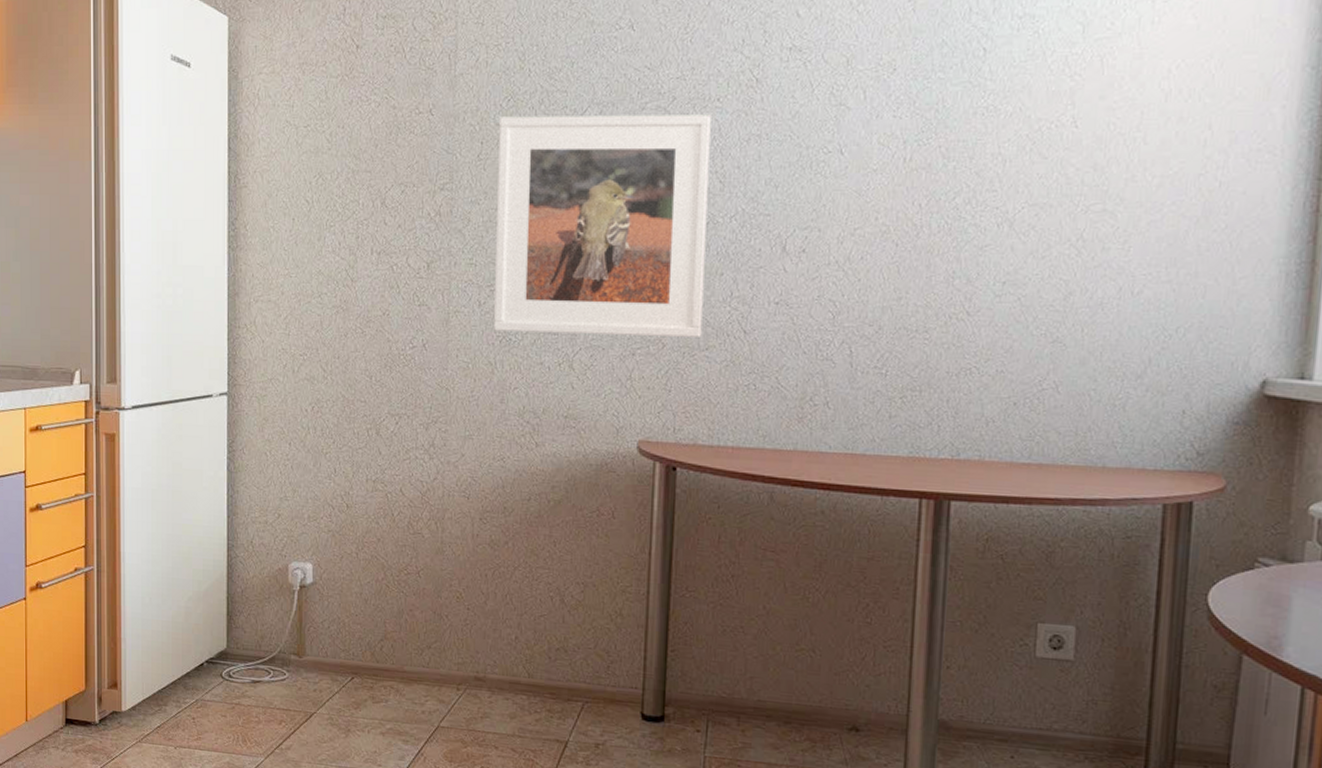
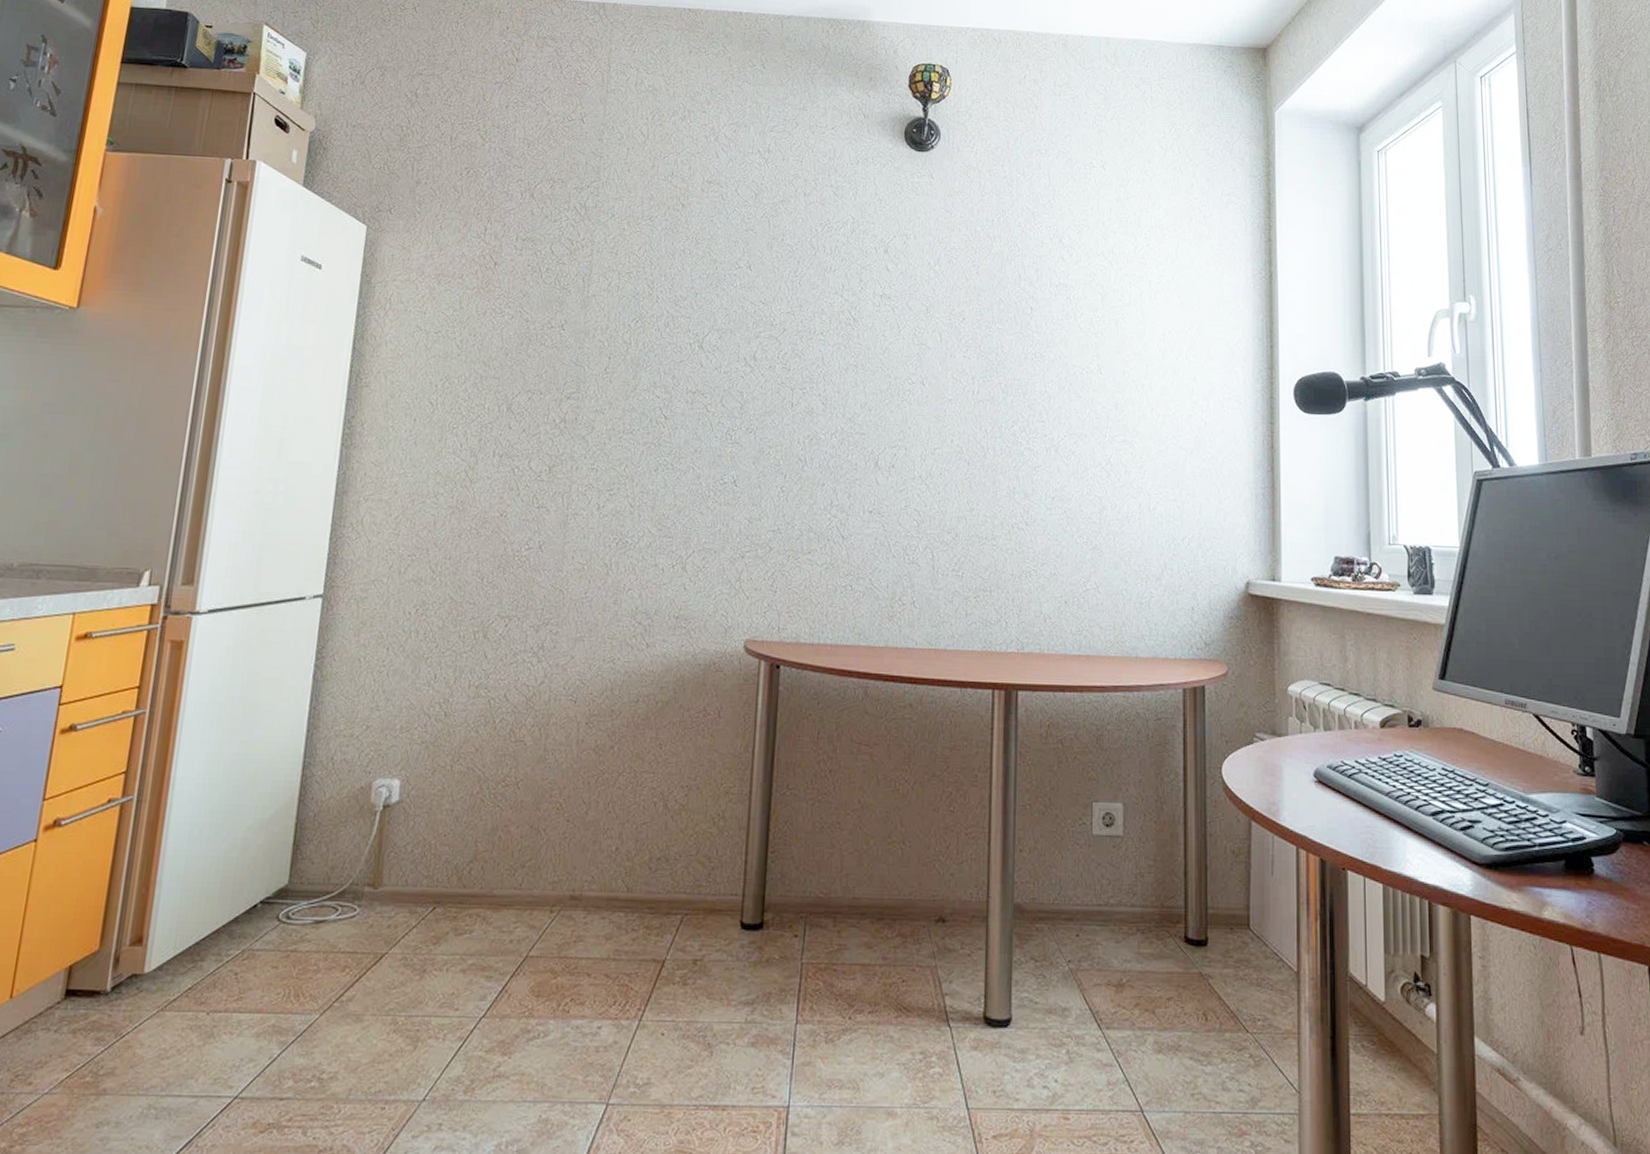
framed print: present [494,114,711,337] -> none [611,335,816,542]

